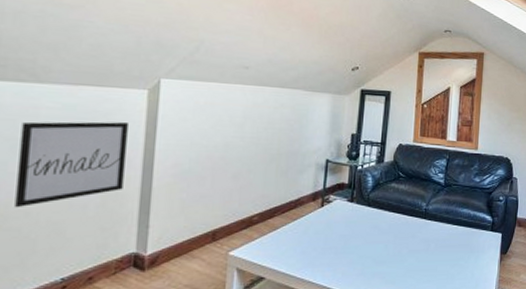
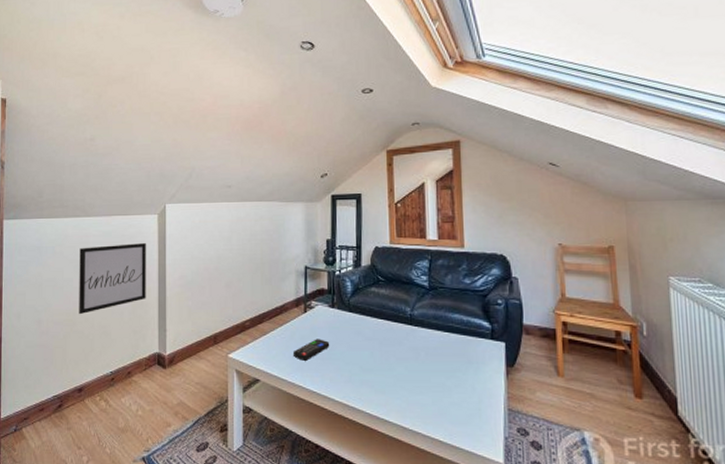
remote control: none [304,233,346,256] -> present [292,339,330,361]

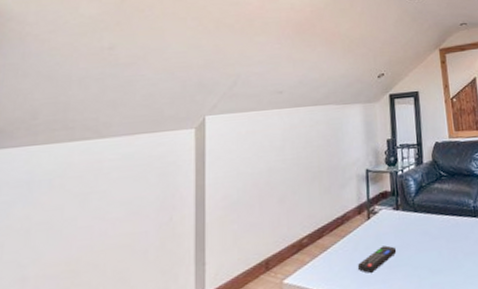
wall art: present [79,243,146,315] -> none [84,163,180,262]

